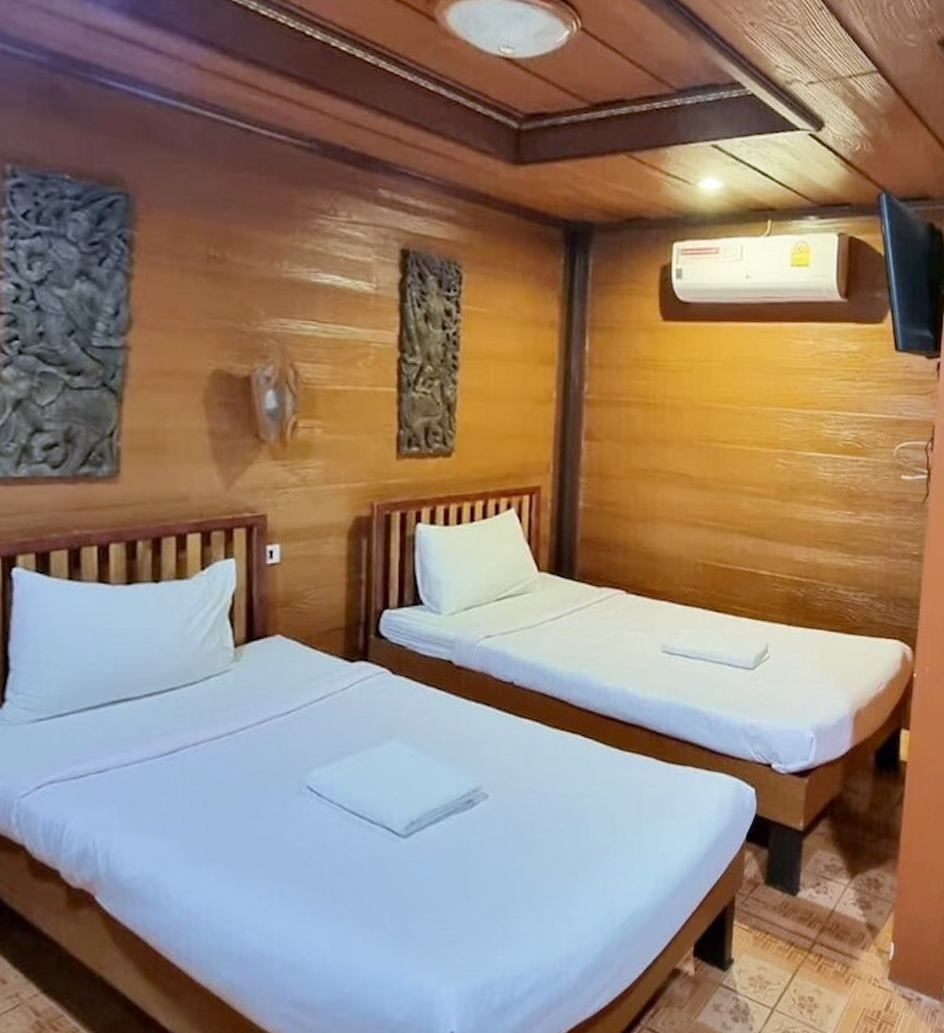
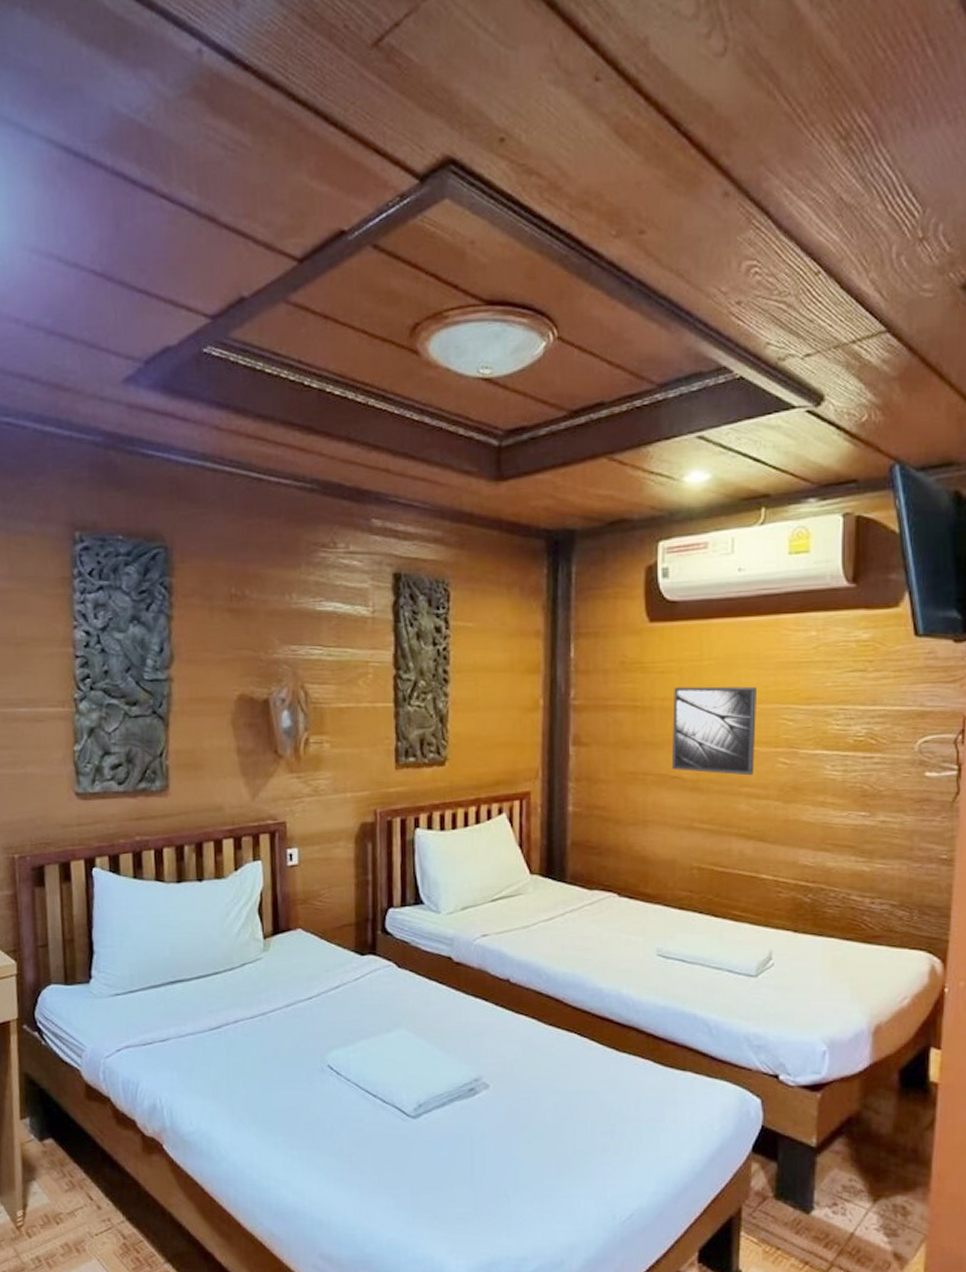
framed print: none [680,387,760,475] -> present [671,686,756,776]

